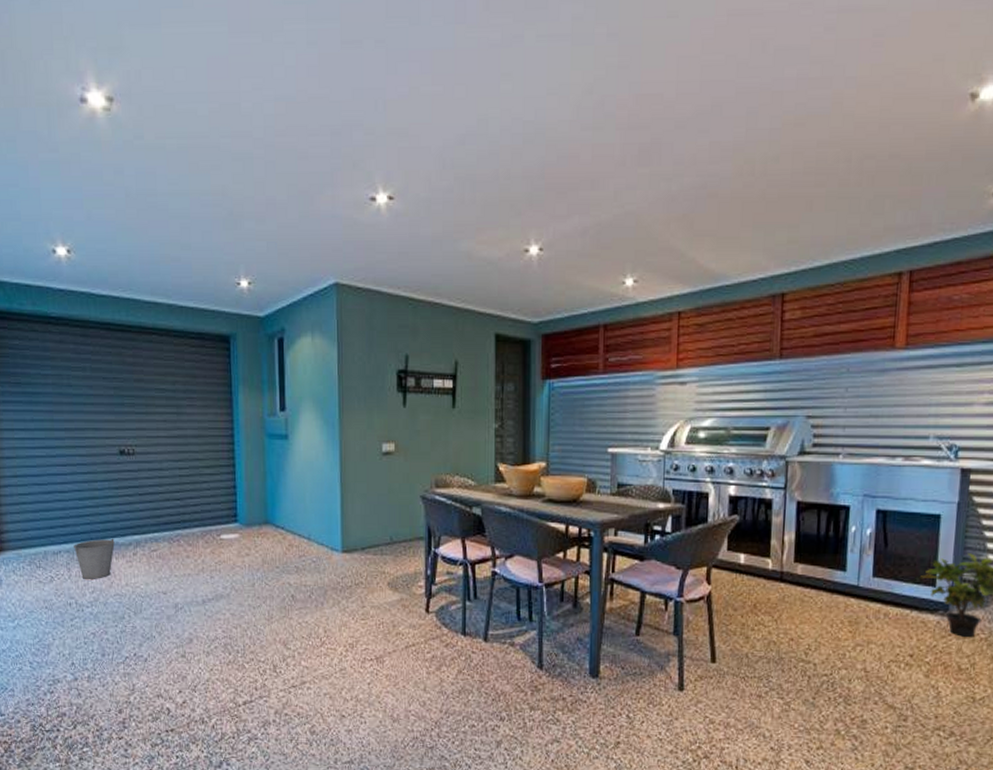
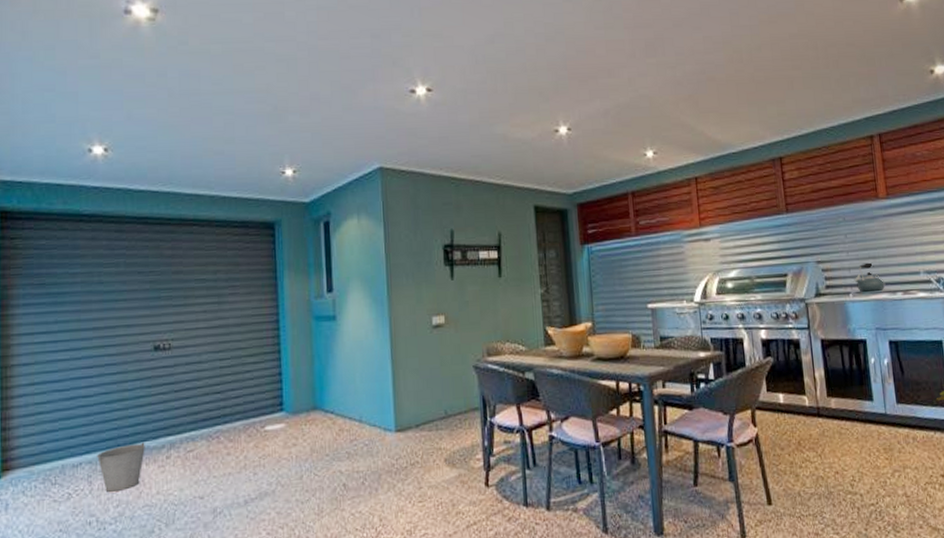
kettle: none [847,423,885,455] -> present [854,263,886,293]

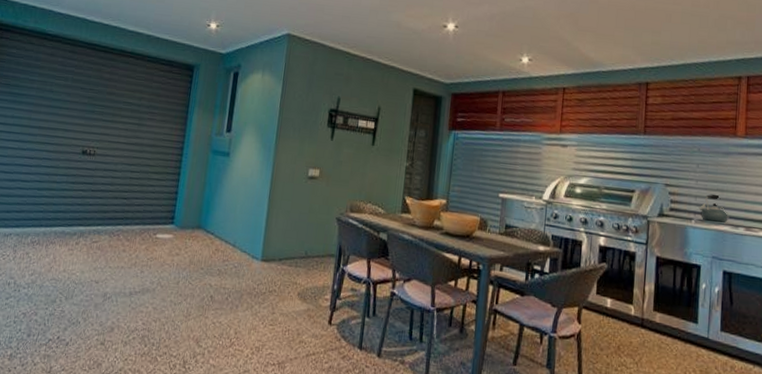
bucket: present [97,442,145,492] -> none [23,226,62,263]

